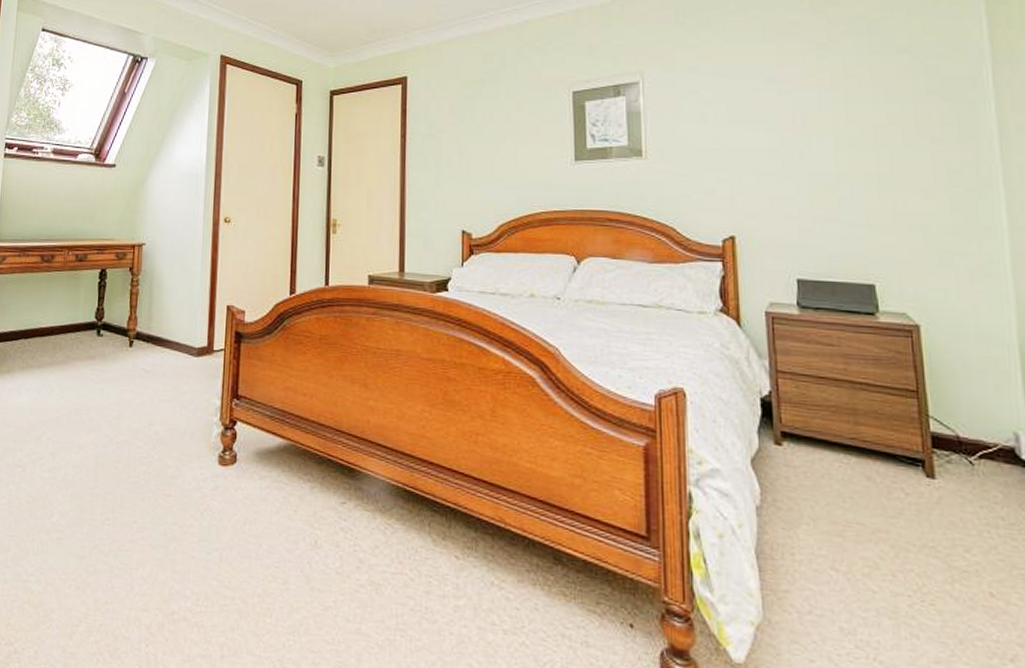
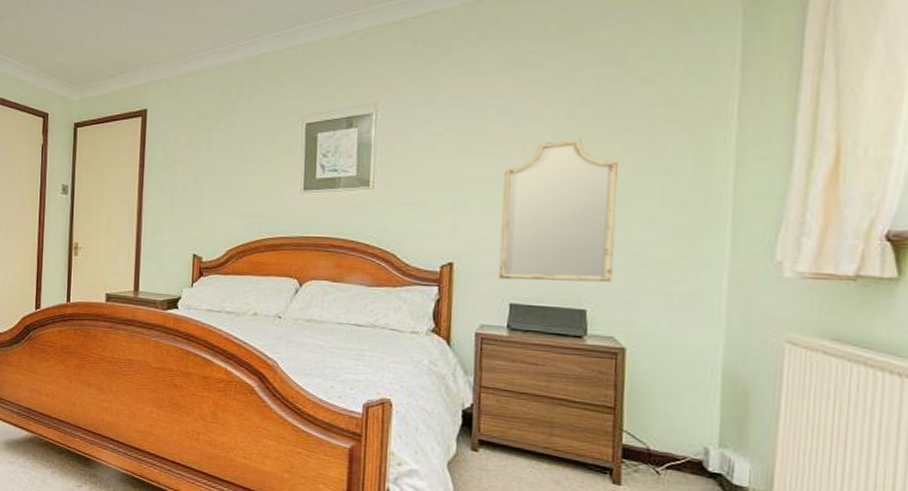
home mirror: none [777,107,896,255] -> present [498,138,620,283]

